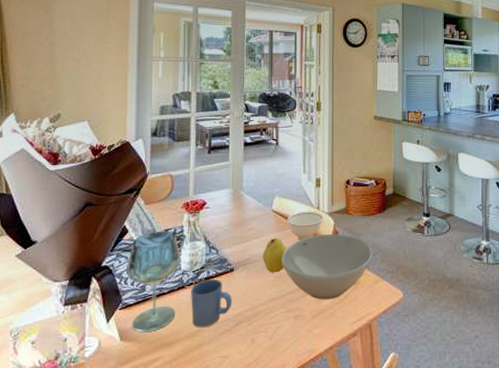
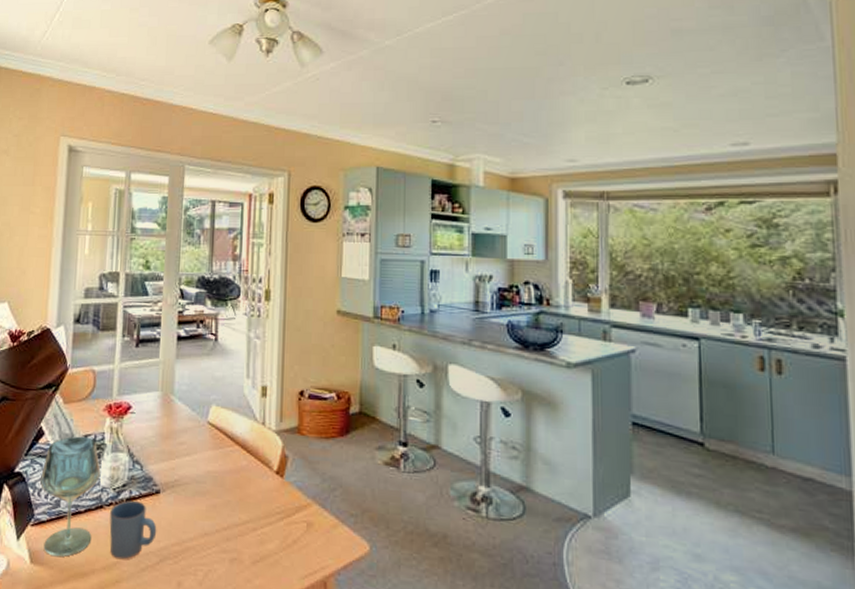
fruit: present [263,237,287,273] -> none [194,456,224,501]
bowl: present [281,234,372,300] -> none [216,457,331,543]
bowl: present [287,212,324,240] -> none [225,426,271,463]

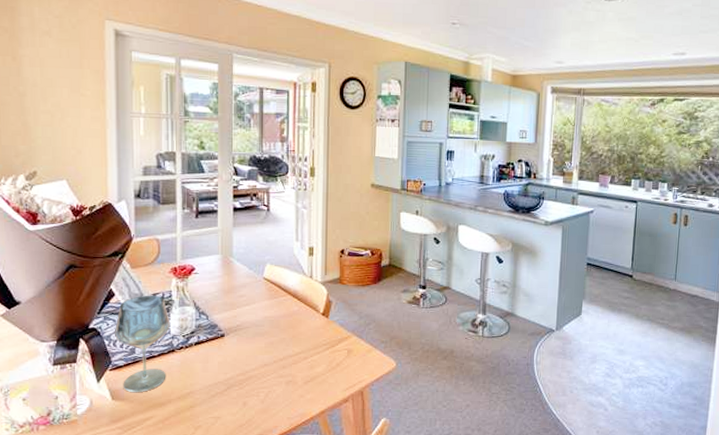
mug: present [109,500,157,560] -> none [181,343,224,390]

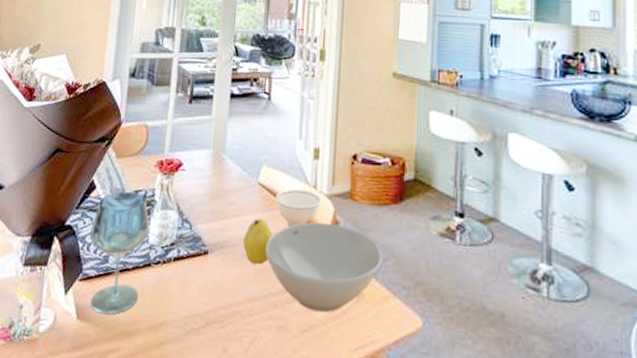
fruit: none [254,305,279,340] -> present [243,218,273,265]
bowl: none [273,303,366,367] -> present [265,222,383,313]
bowl: none [279,280,317,309] -> present [275,189,322,227]

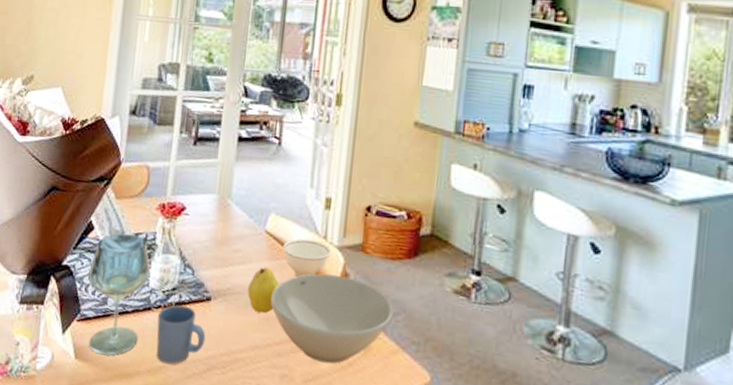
mug: none [156,259,204,322] -> present [156,304,206,365]

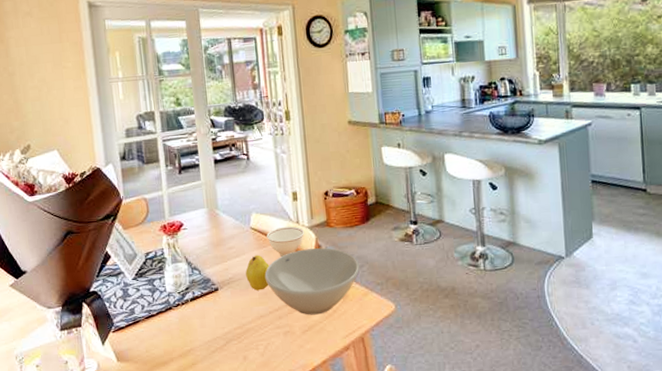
wine glass: present [88,233,151,356] -> none [114,254,167,353]
mug: present [156,304,206,365] -> none [178,299,221,347]

